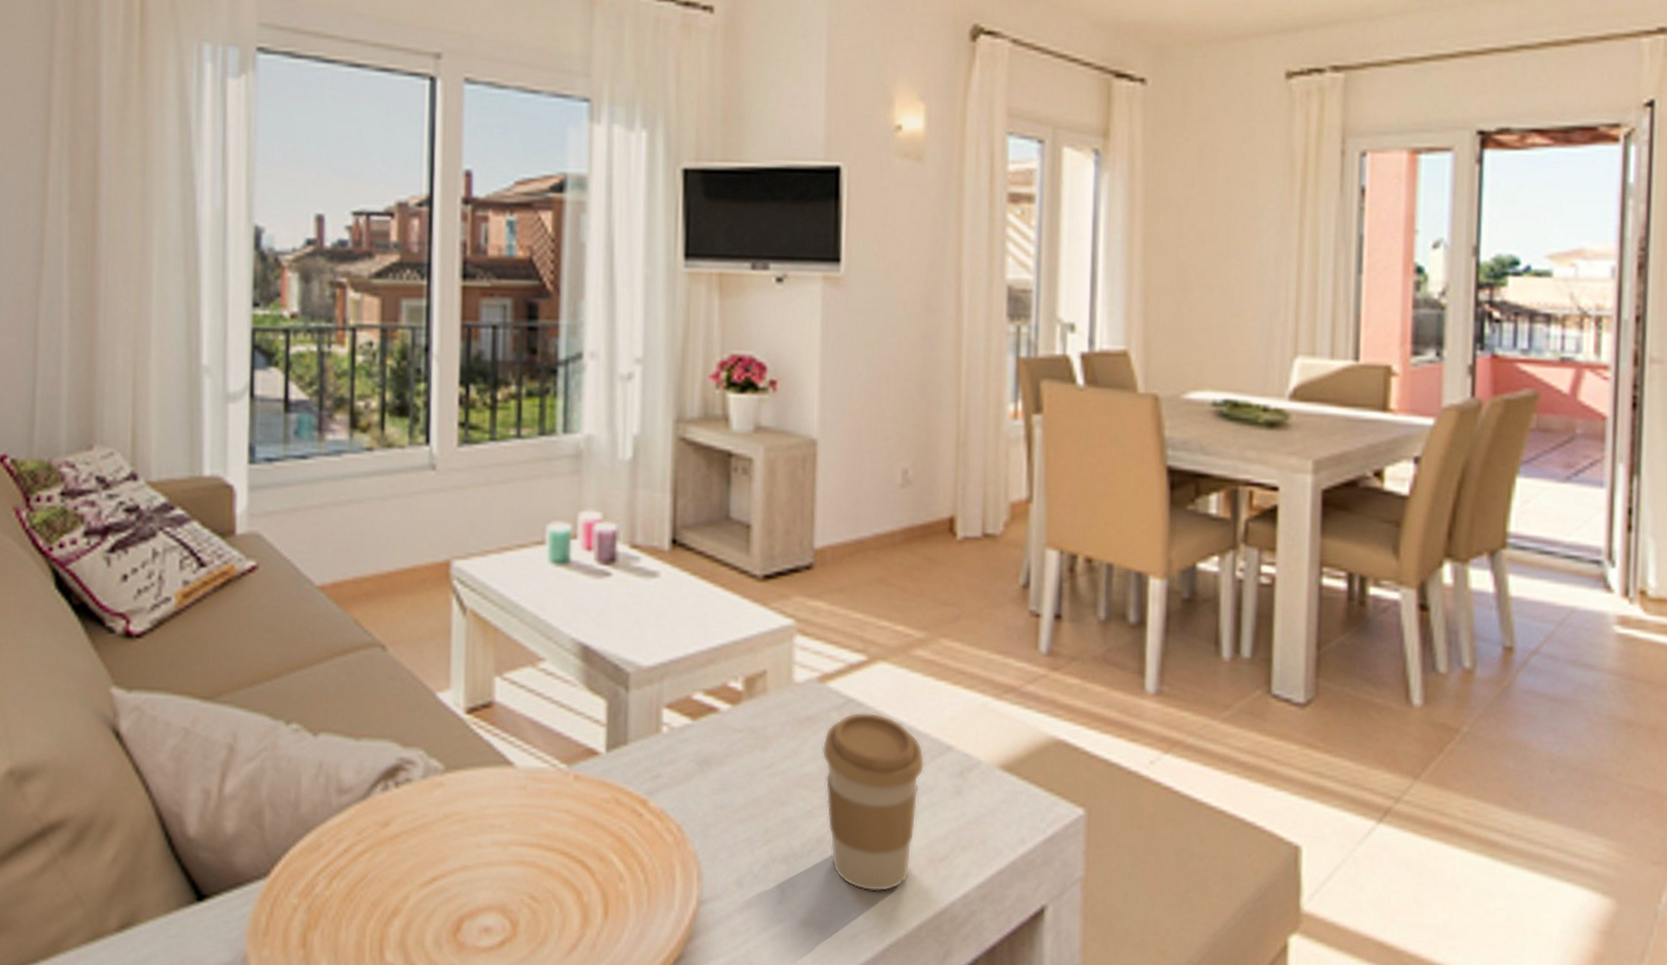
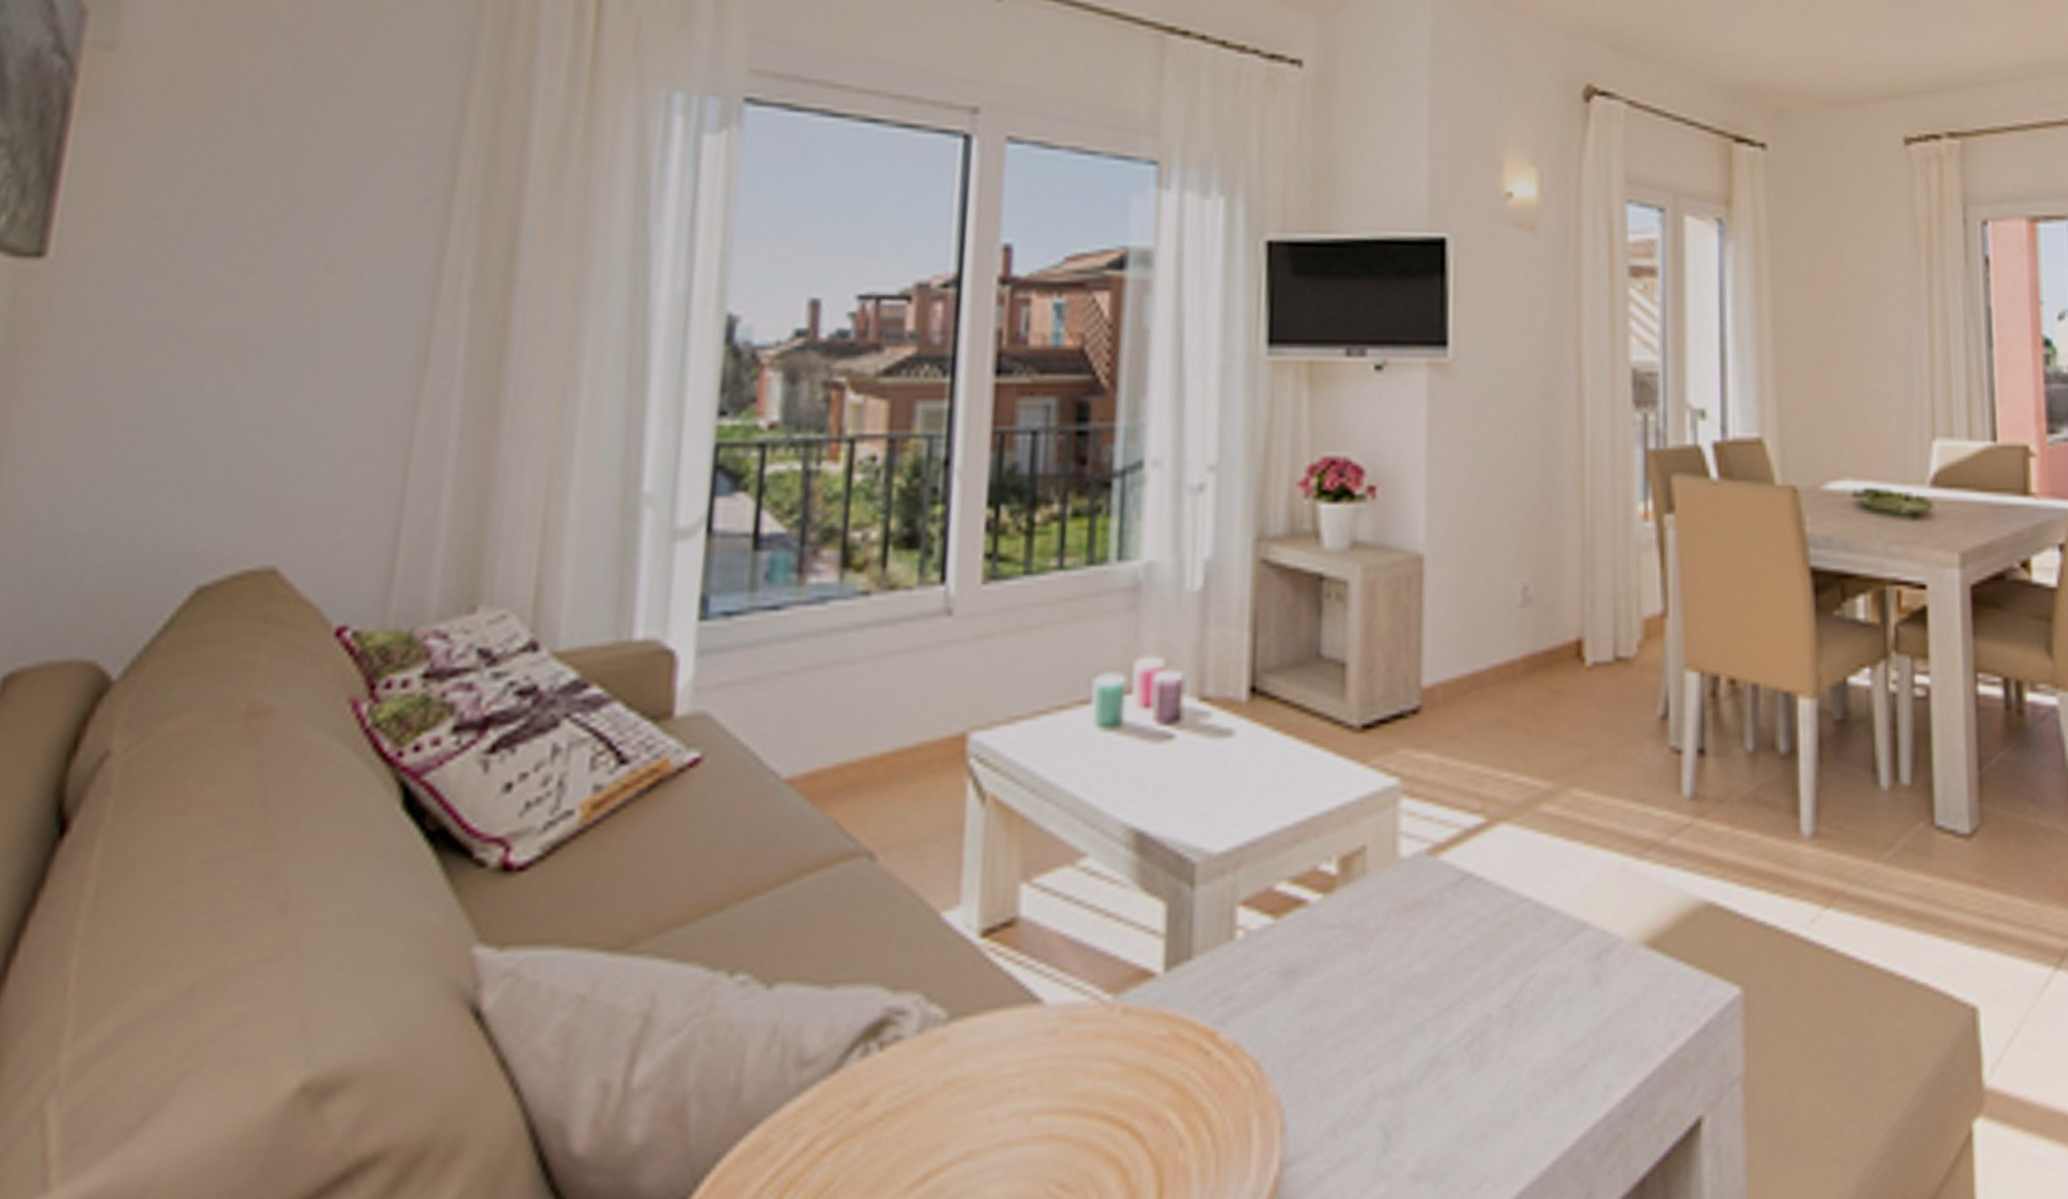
coffee cup: present [822,712,925,892] -> none [1434,888,1557,1124]

